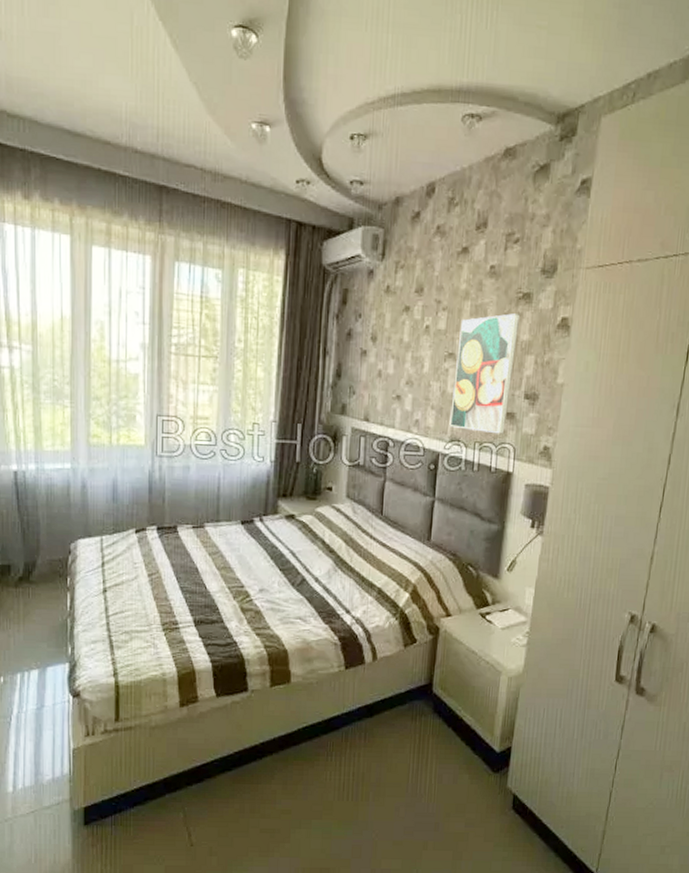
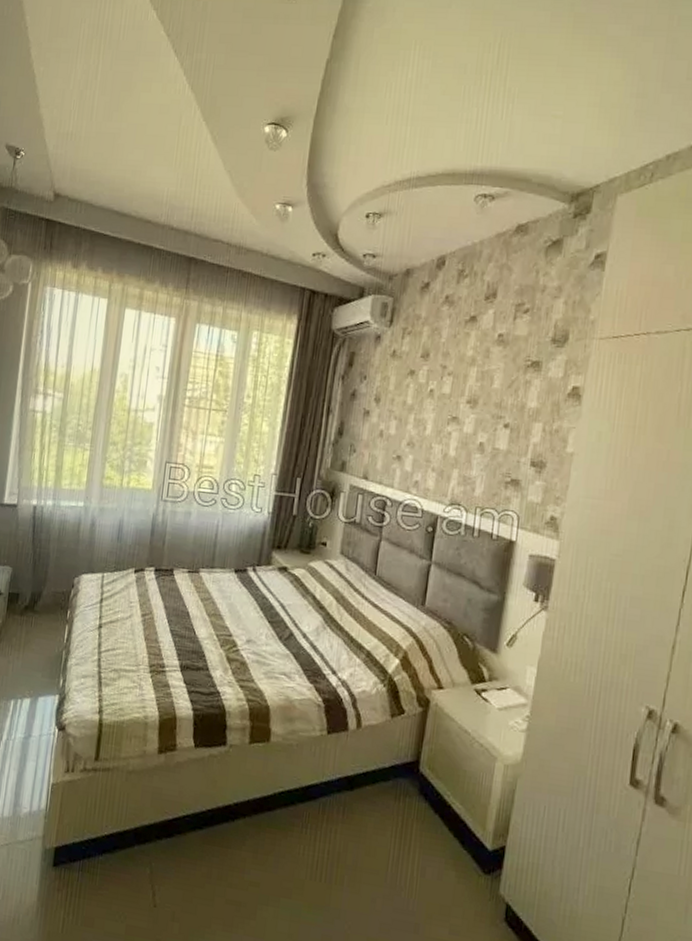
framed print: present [449,313,521,434] -> none [450,380,529,501]

